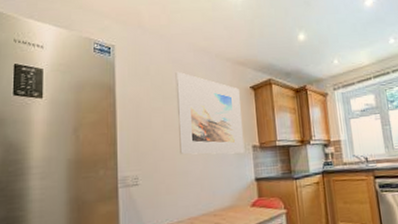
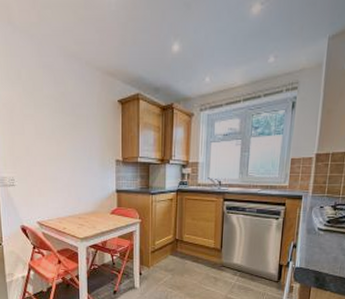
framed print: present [175,71,245,155] -> none [46,78,109,166]

